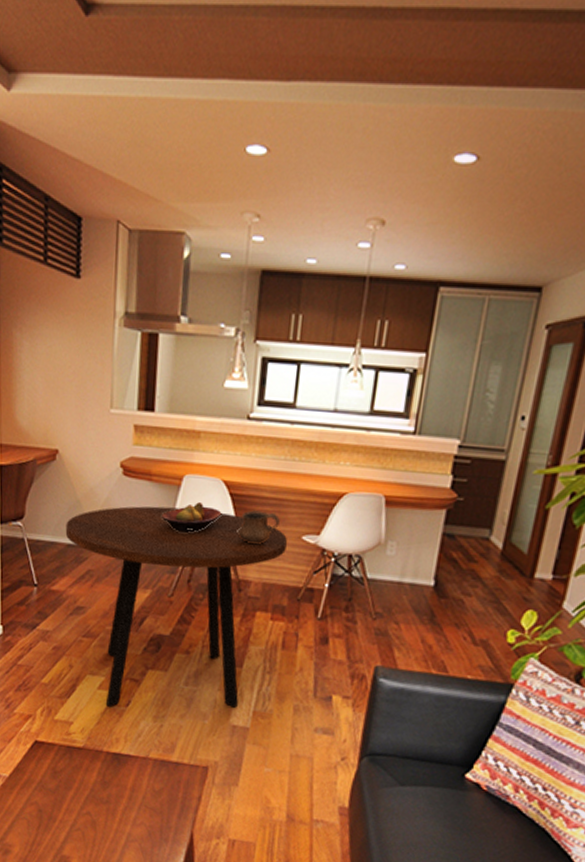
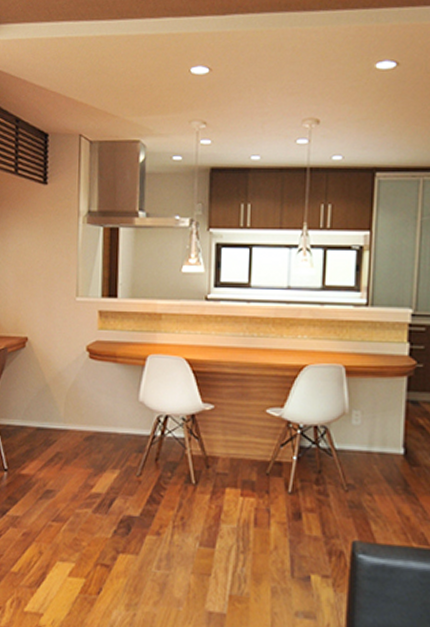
dining table: present [65,506,287,708] -> none [34,386,251,596]
fruit bowl: present [162,502,222,533] -> none [128,381,186,411]
pottery: present [237,510,280,545] -> none [201,386,243,420]

